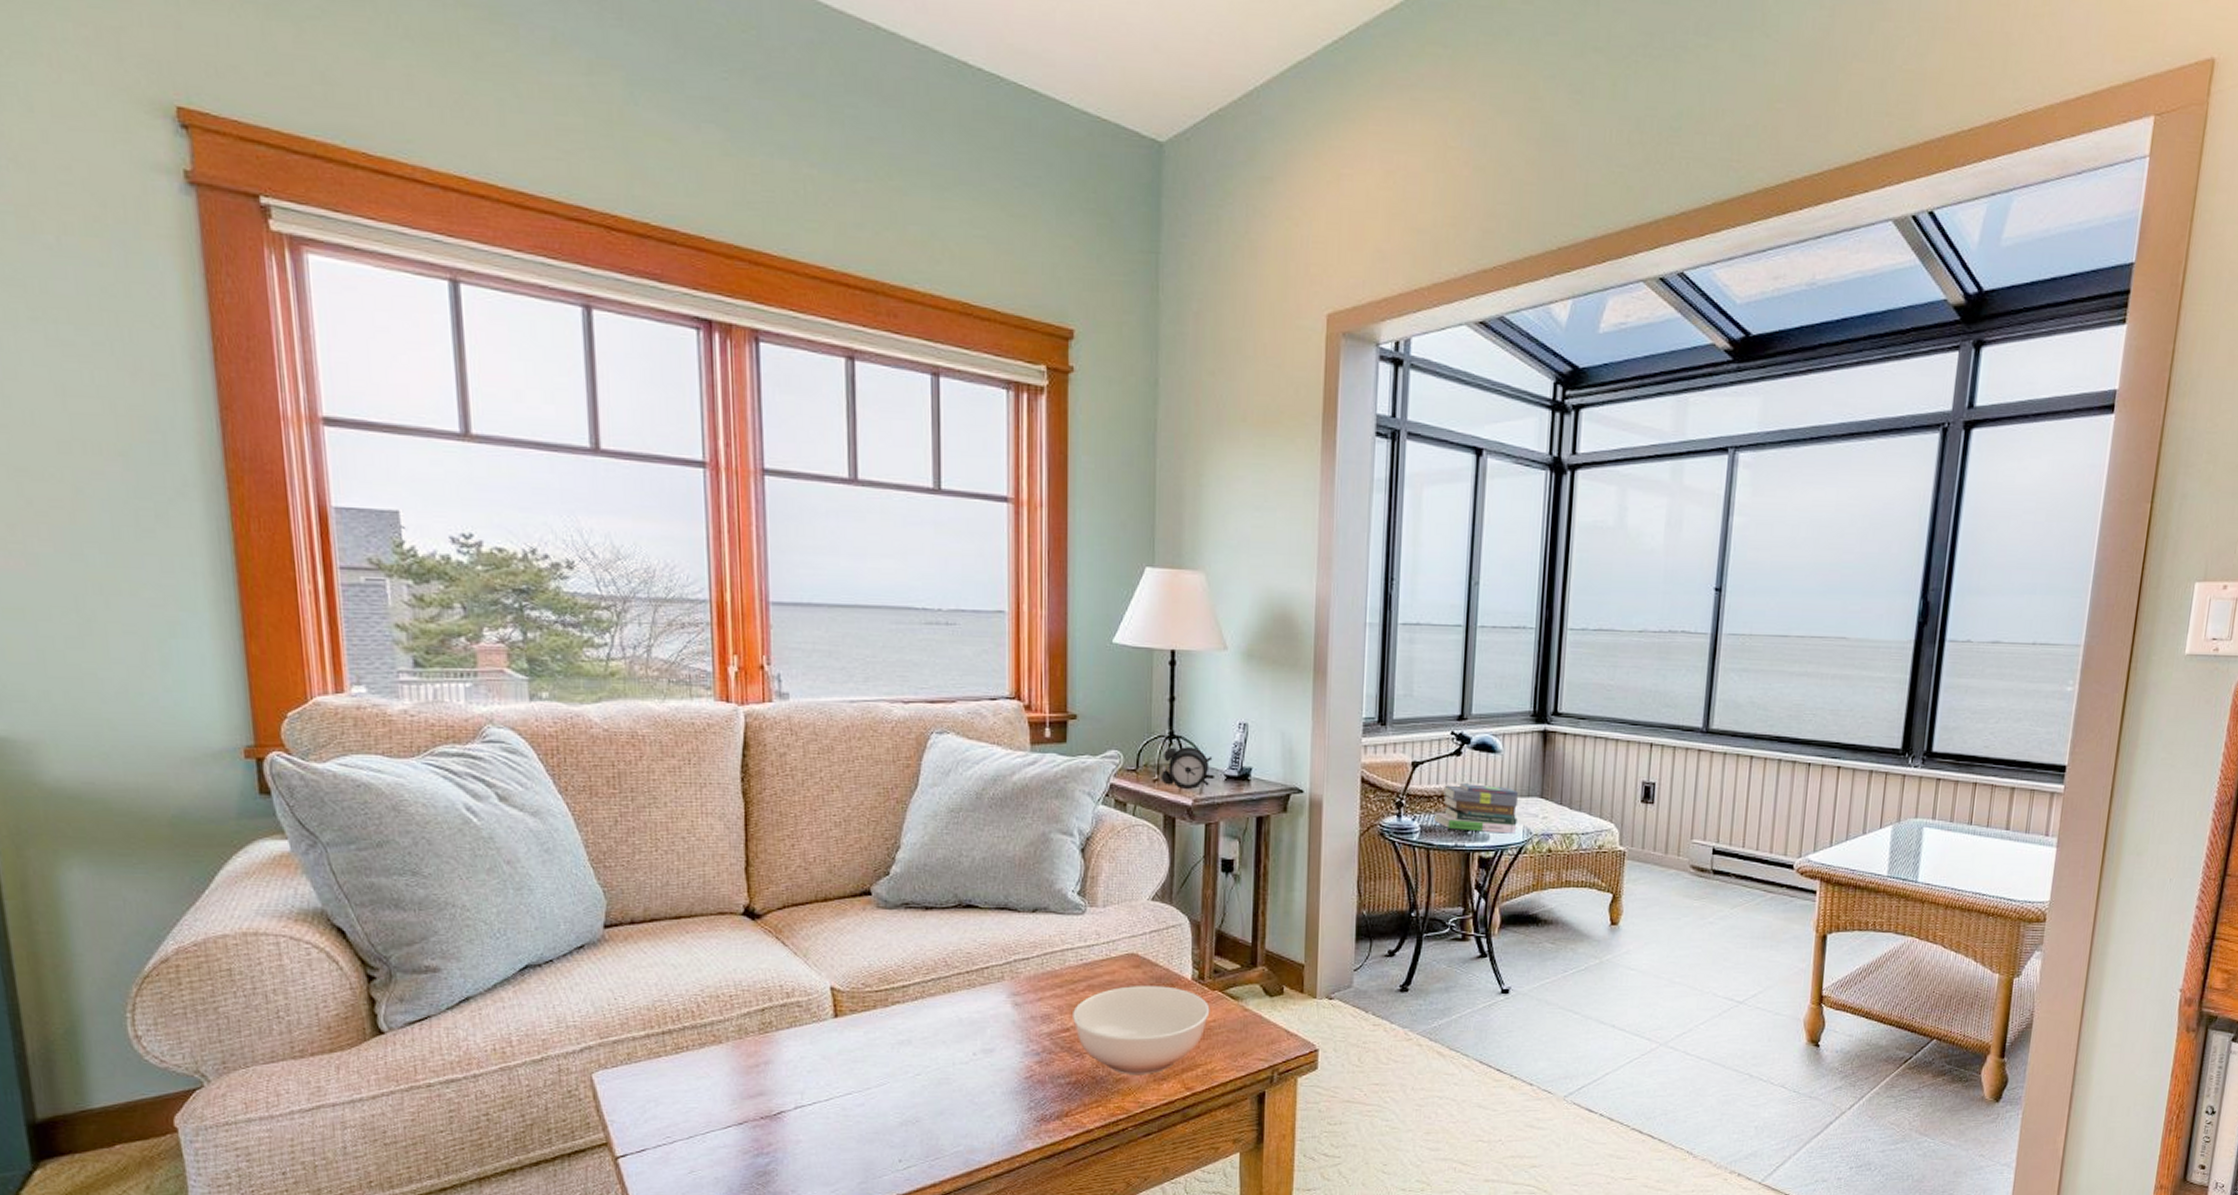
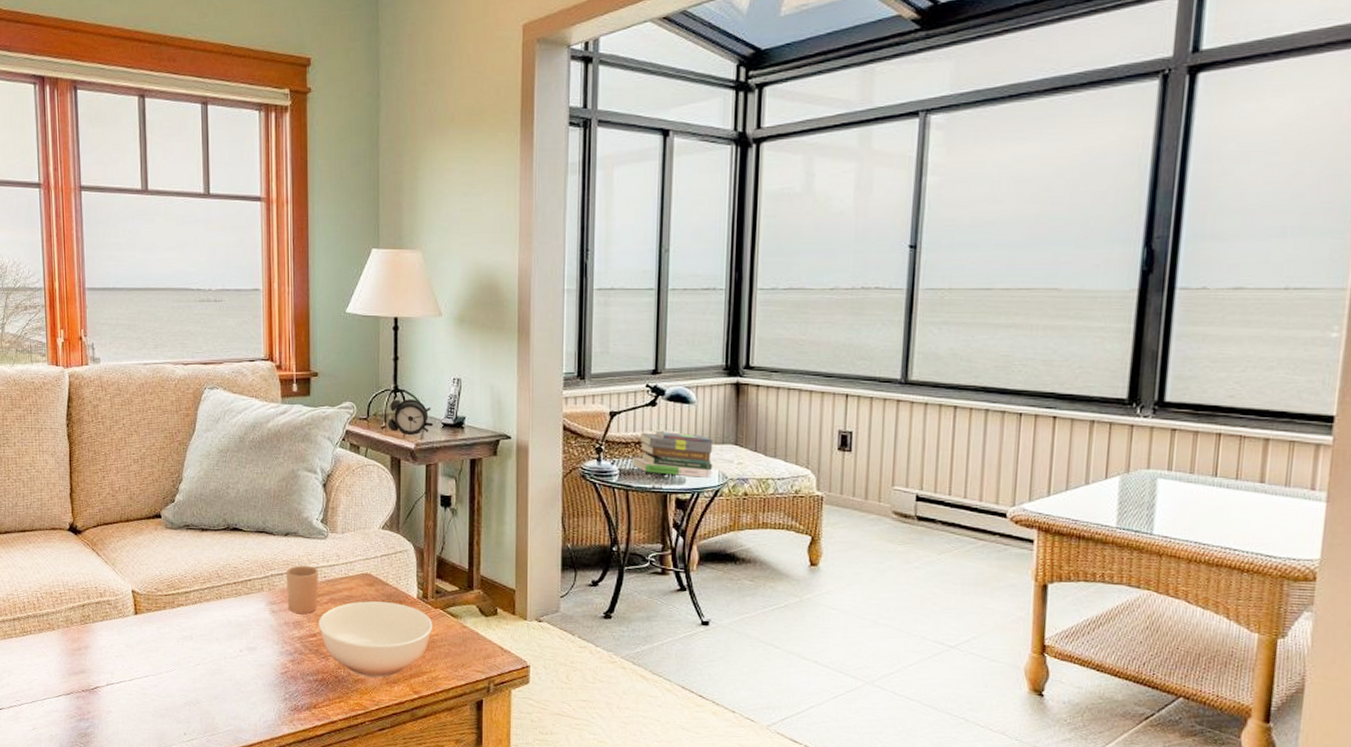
mug: none [1032,947,1073,1005] -> present [285,565,318,614]

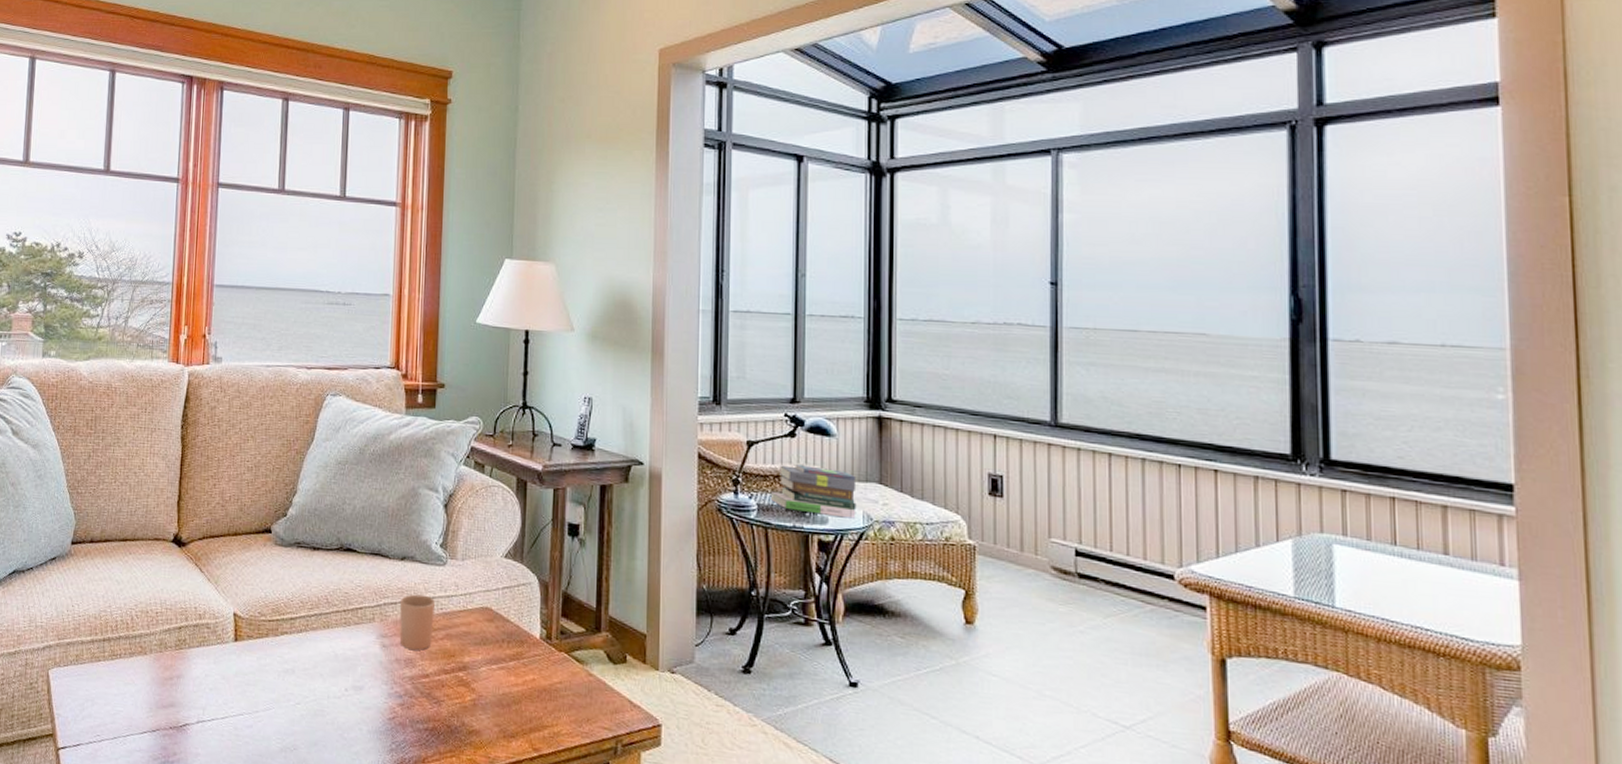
bowl: present [319,601,433,677] -> none [432,639,557,730]
alarm clock: present [387,399,431,435] -> none [514,416,561,456]

